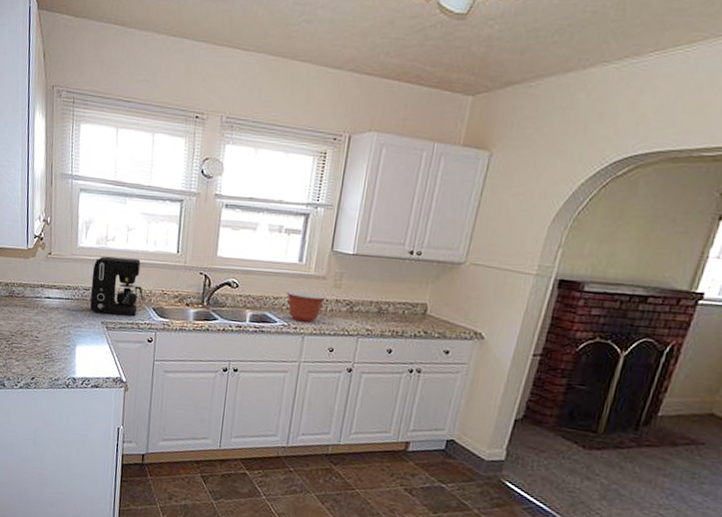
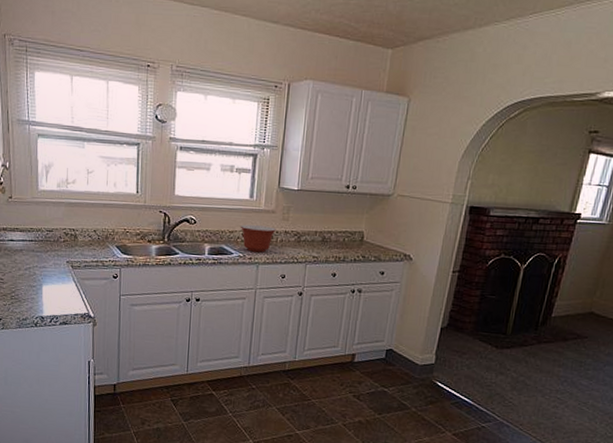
coffee maker: present [90,256,144,317] -> none [54,198,107,255]

